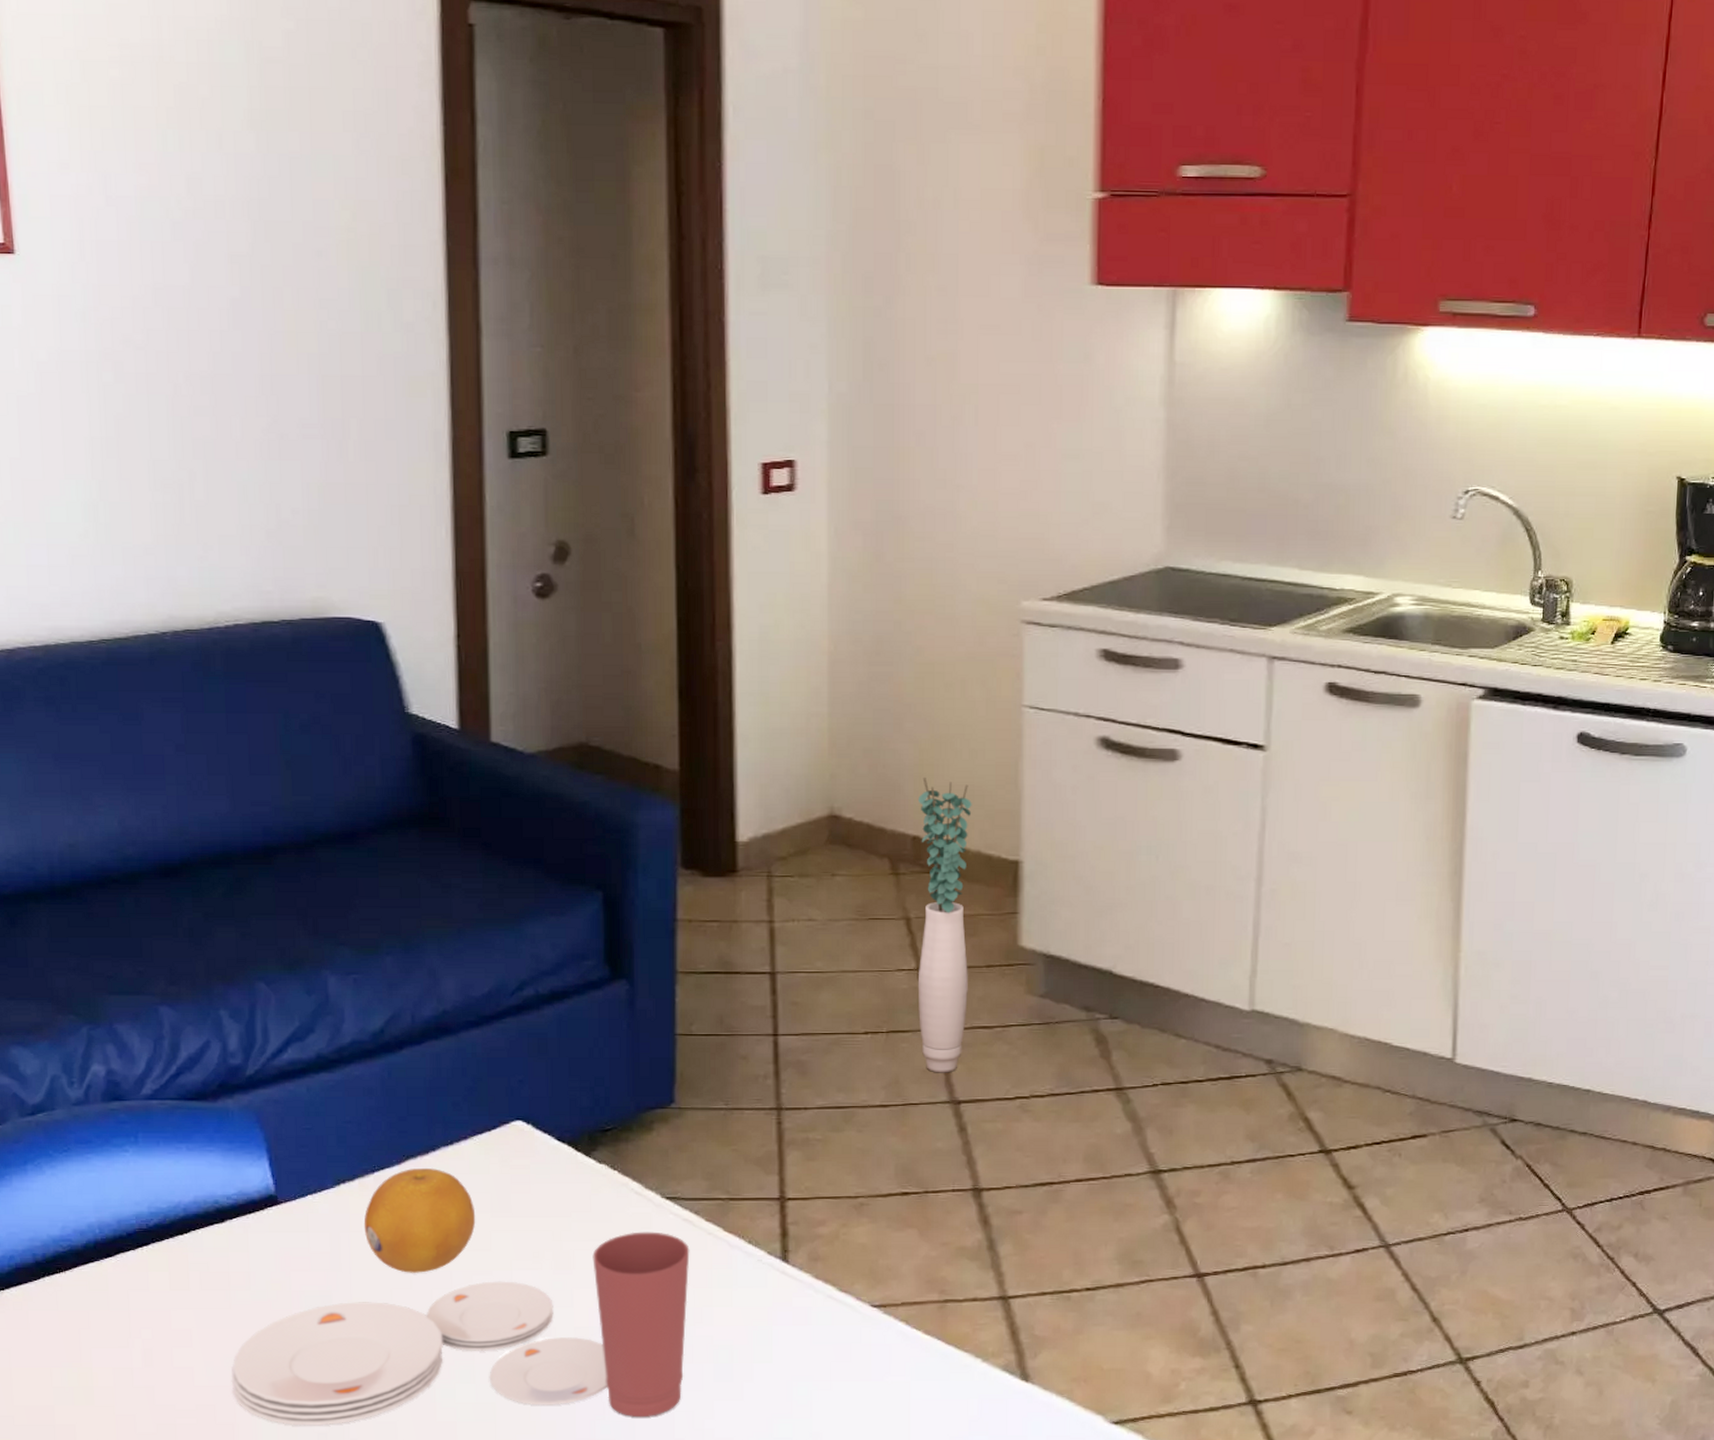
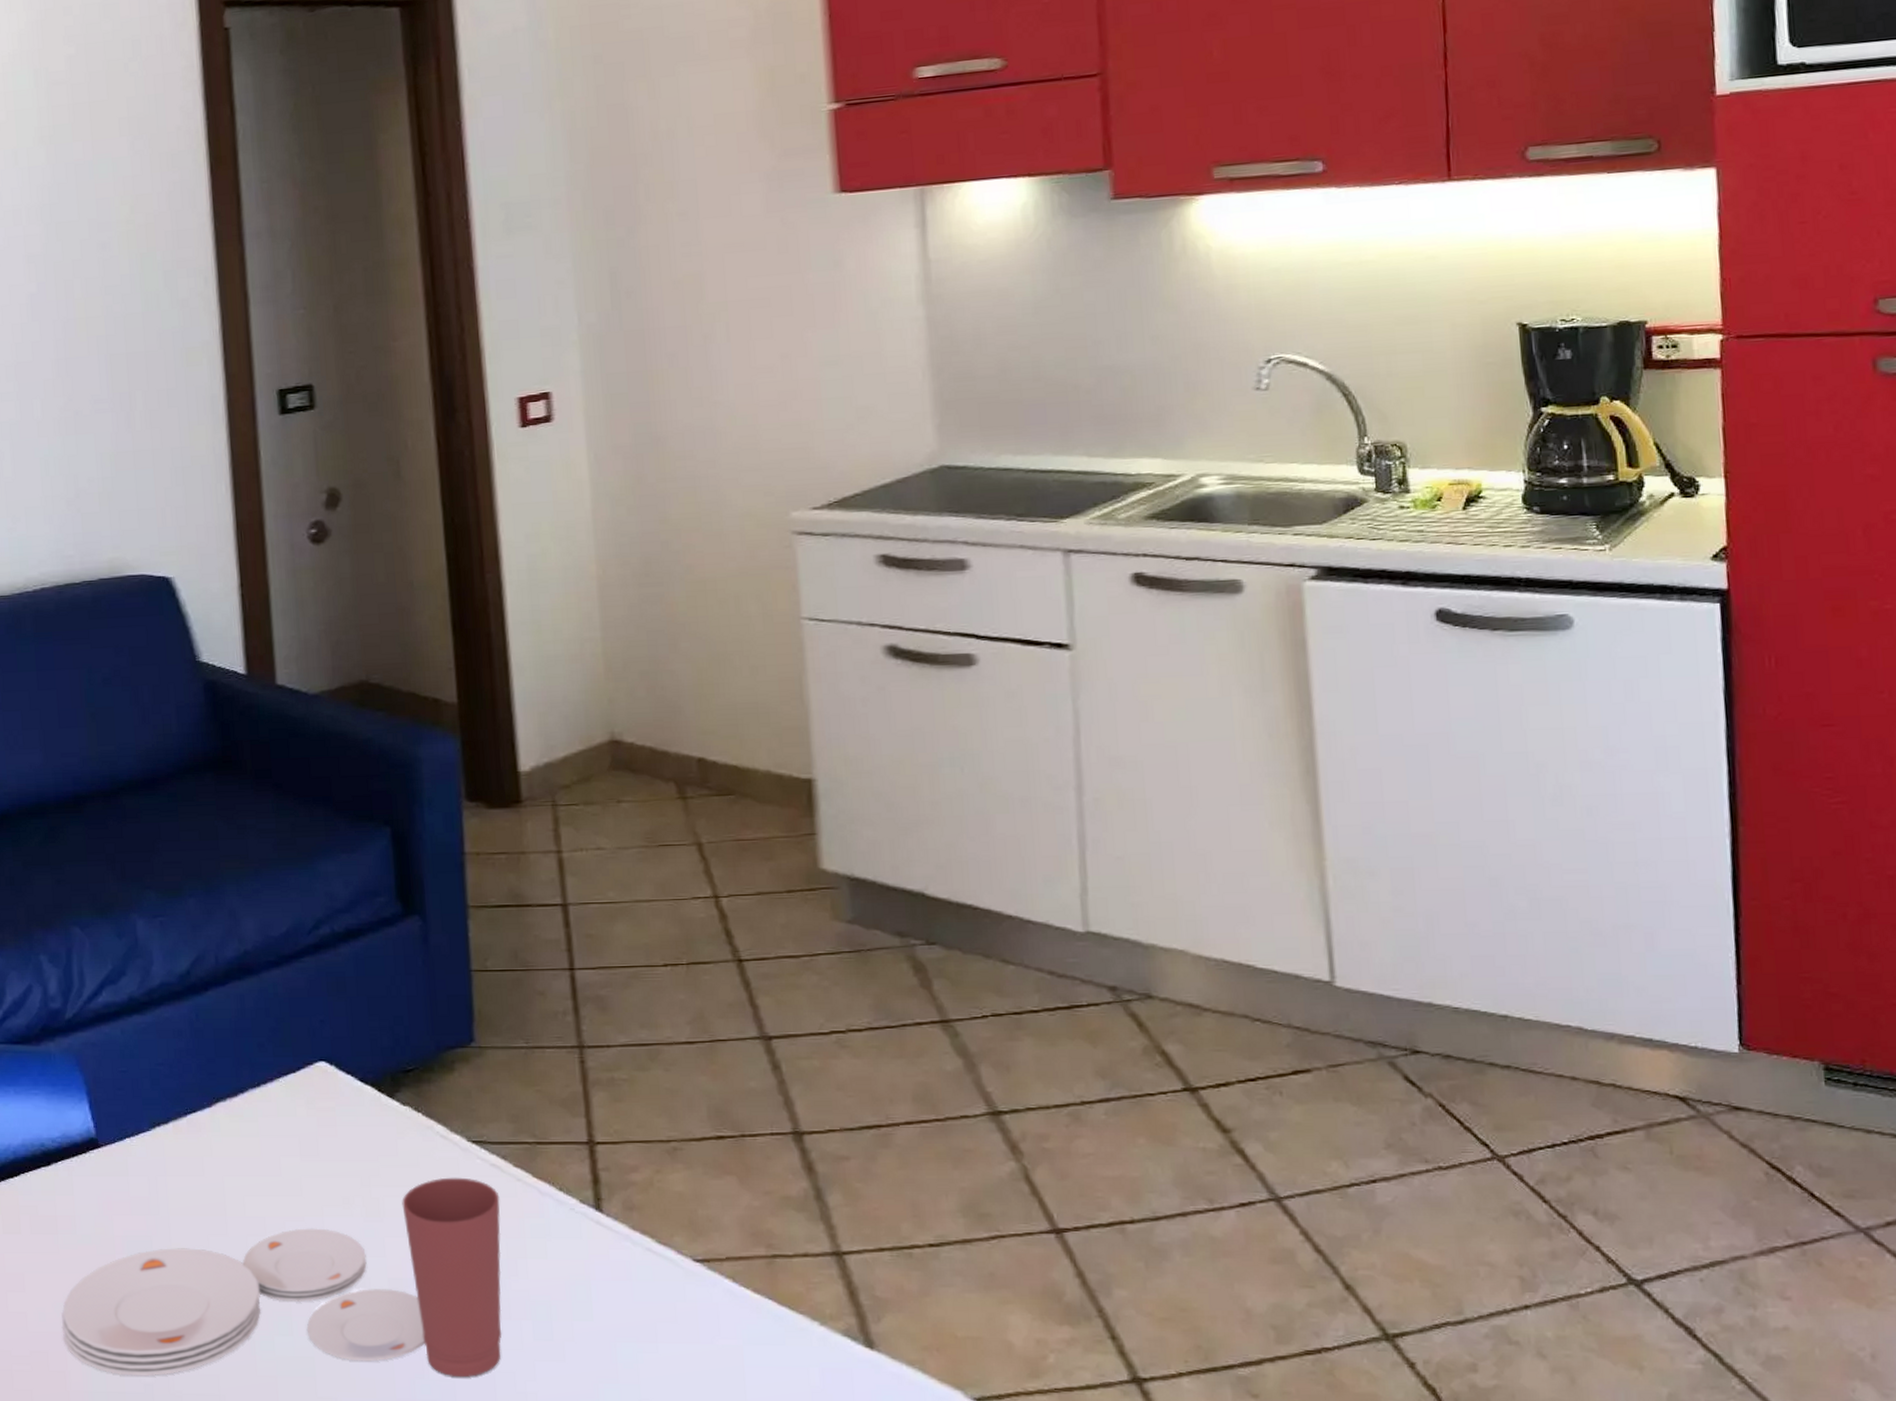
fruit: present [363,1168,476,1273] -> none [179,1111,286,1219]
vase: present [918,778,972,1073] -> none [700,698,770,1007]

